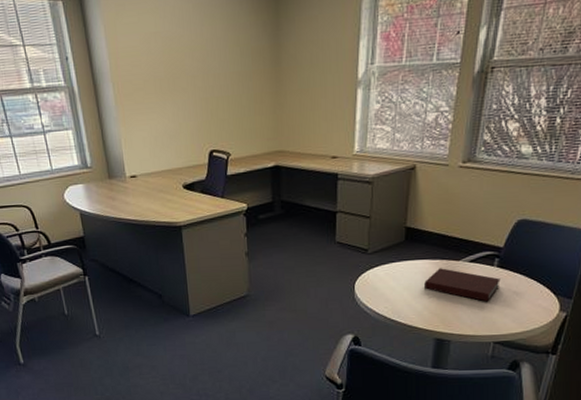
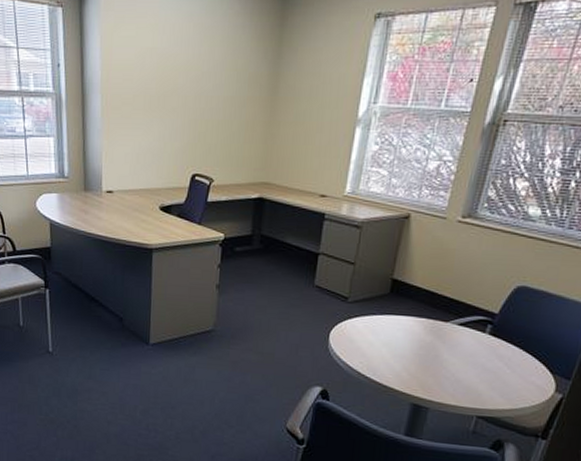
notebook: present [423,268,501,302] -> none [404,327,492,371]

